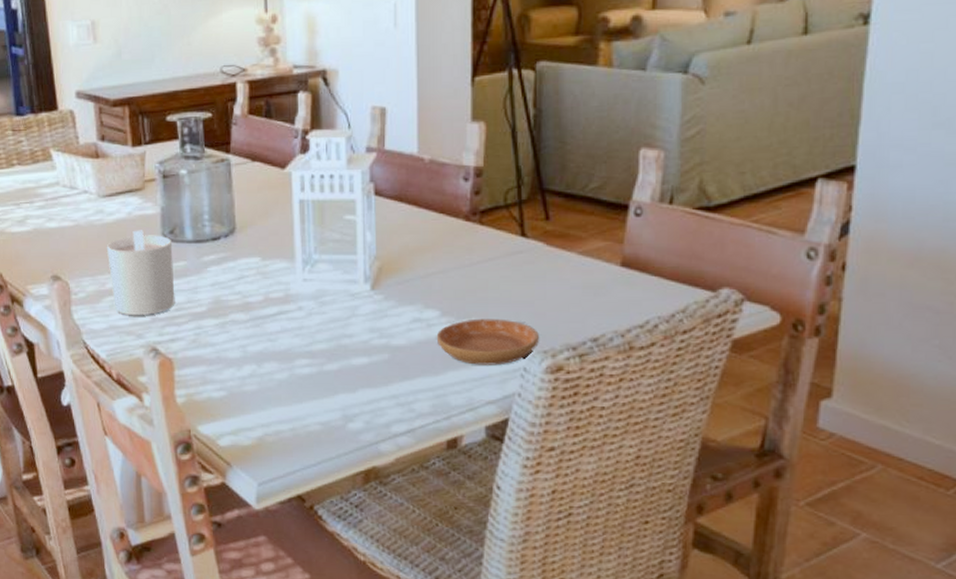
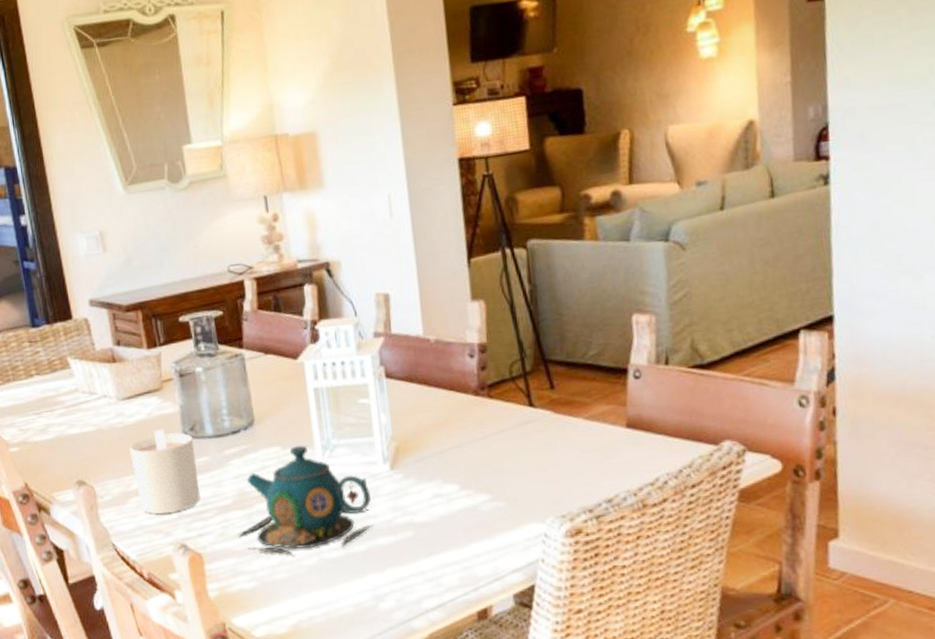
teapot: none [208,257,350,368] -> present [235,445,374,556]
saucer: present [436,318,539,365] -> none [457,487,556,535]

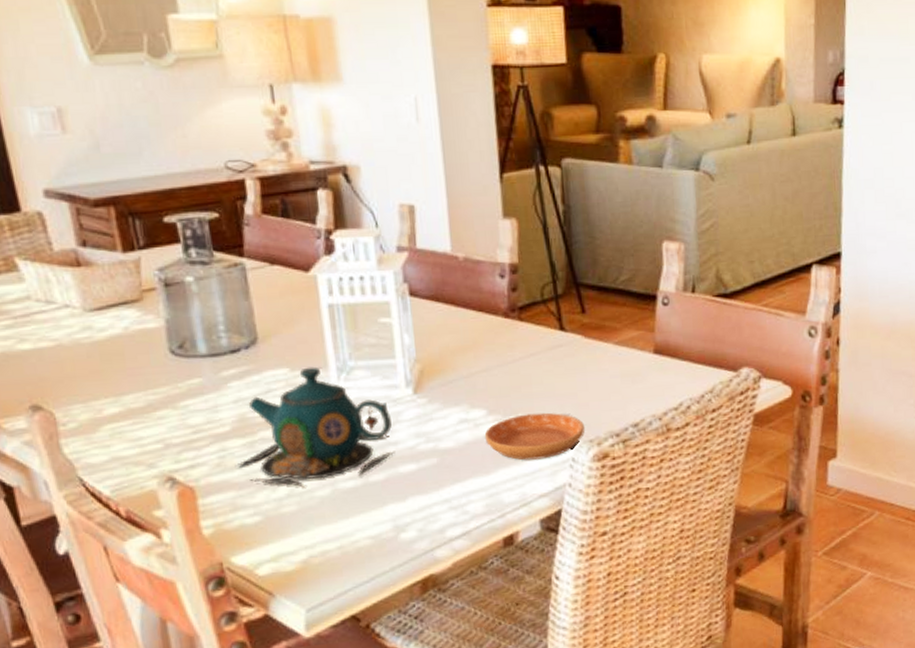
candle: present [129,429,201,514] -> none [100,346,192,443]
saucer: none [457,487,556,535] -> present [484,412,585,460]

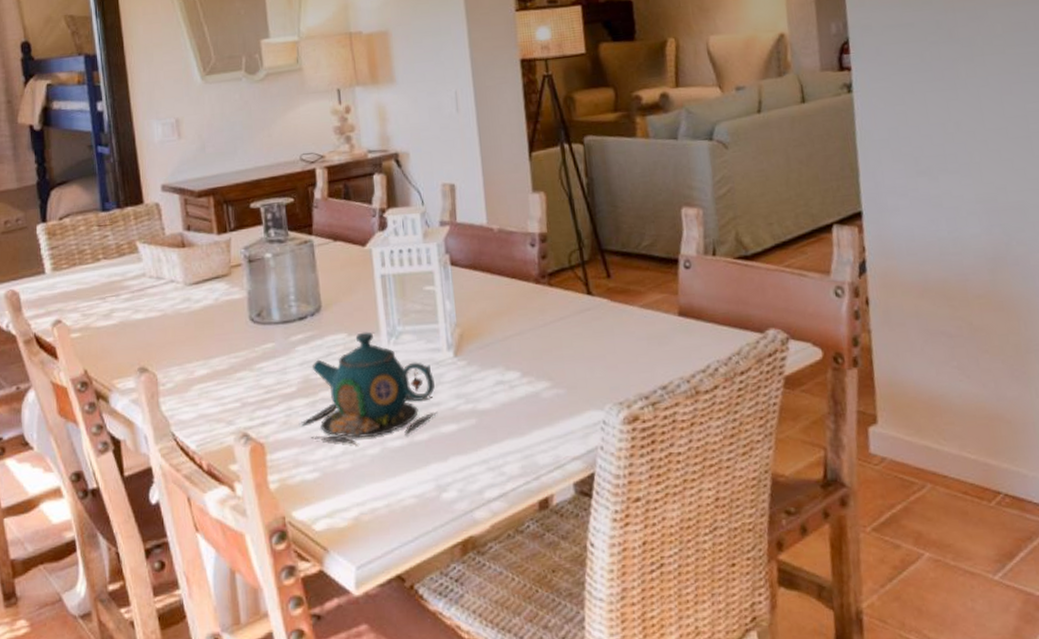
saucer: present [484,412,585,460] -> none [519,374,614,422]

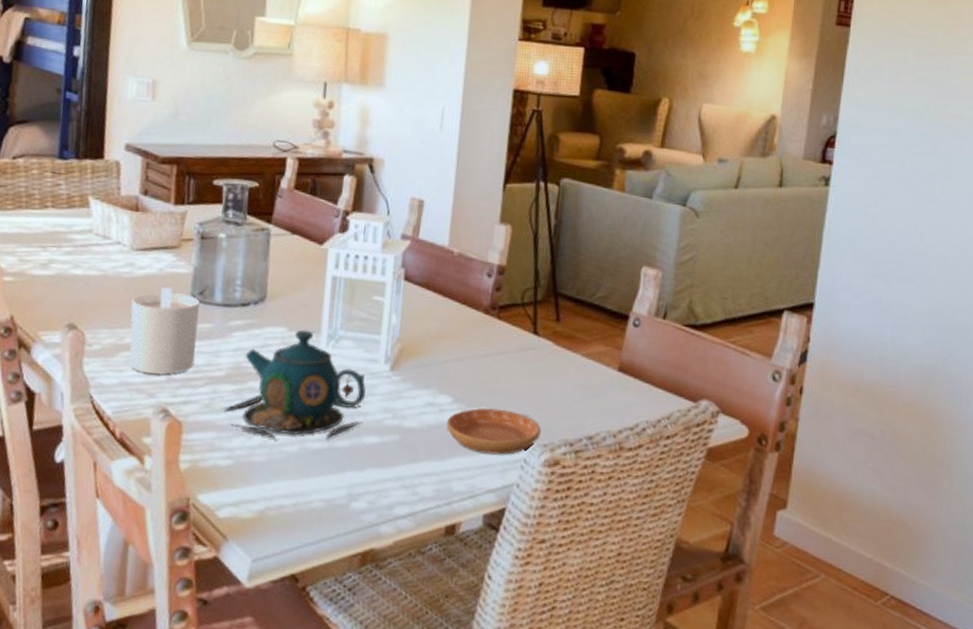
candle: none [195,315,265,402] -> present [129,287,200,375]
saucer: none [519,374,614,422] -> present [446,408,541,455]

